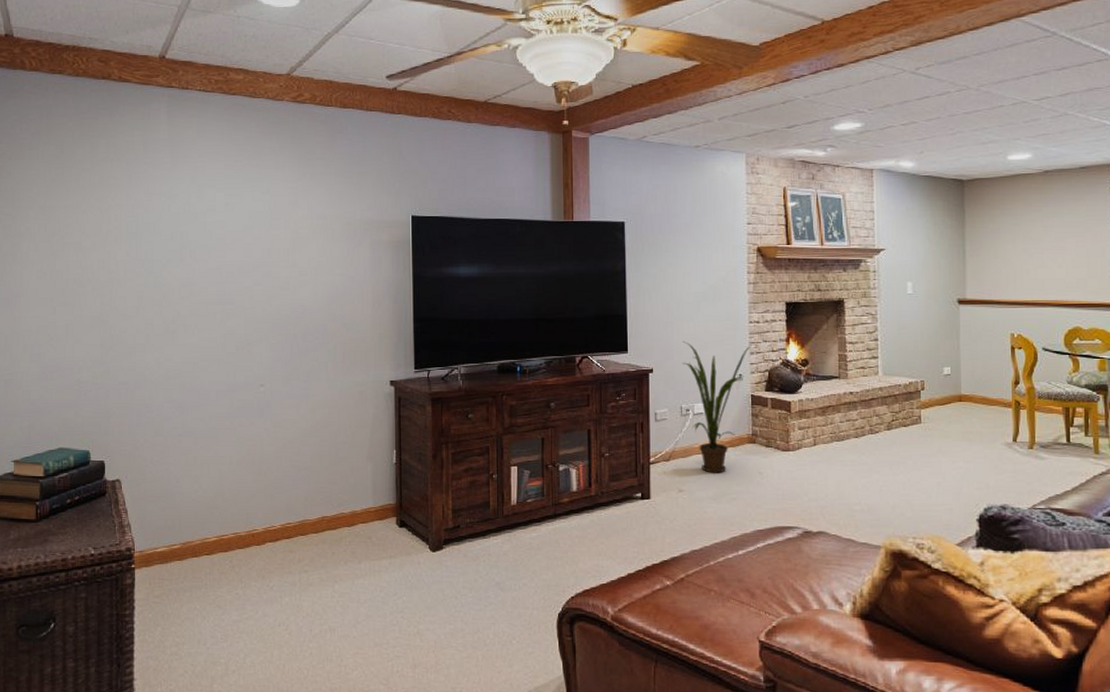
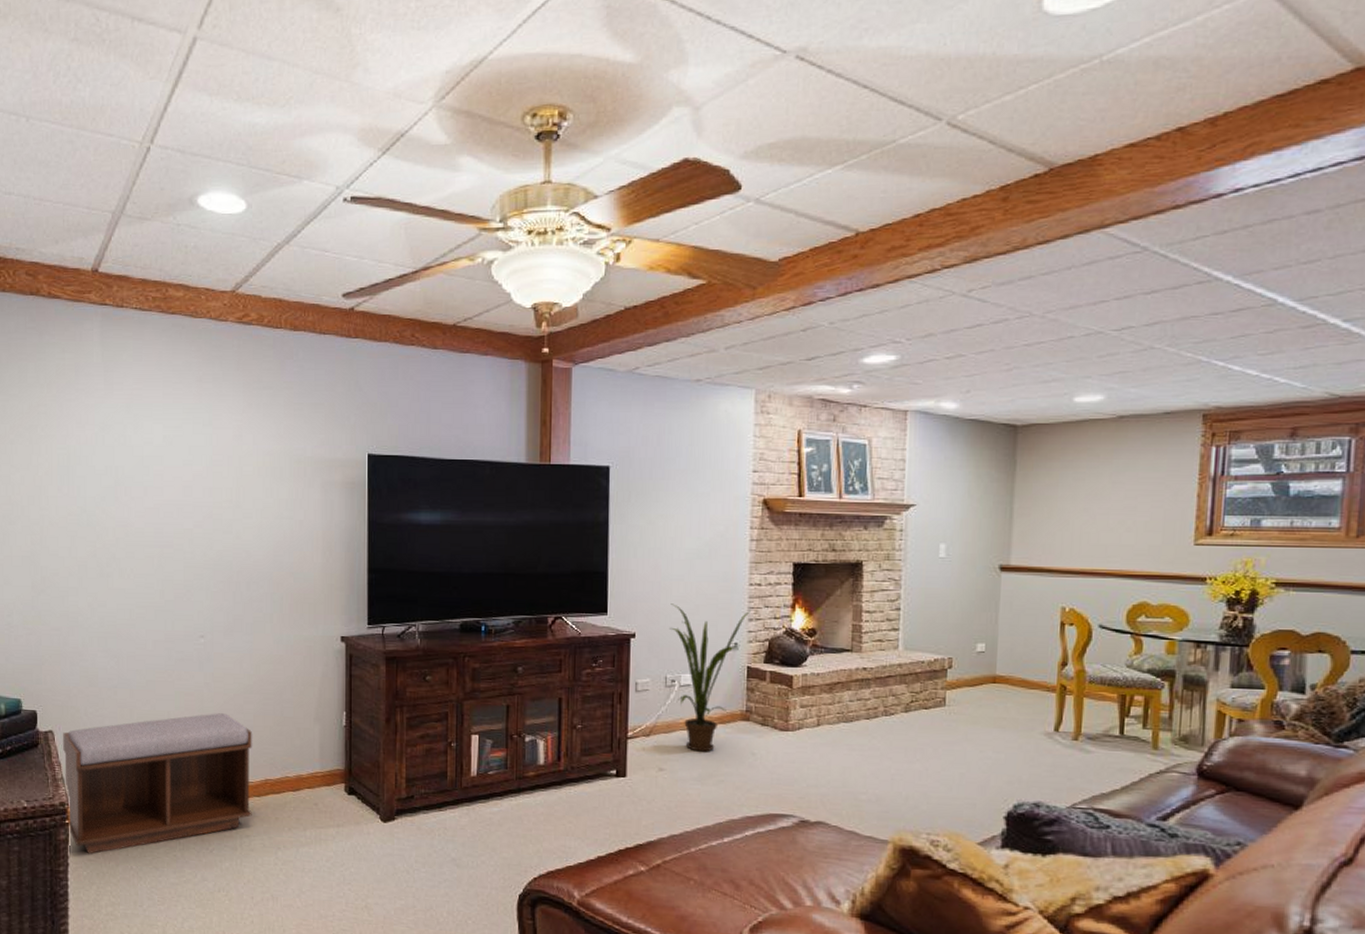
bench: none [130,456,310,597] -> present [63,713,252,854]

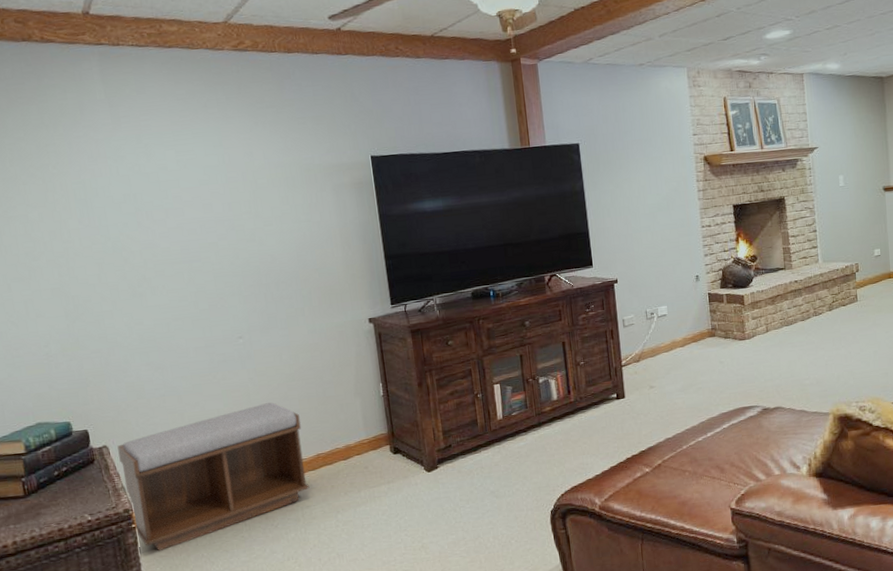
house plant: present [670,603,751,752] -> none [642,248,705,368]

